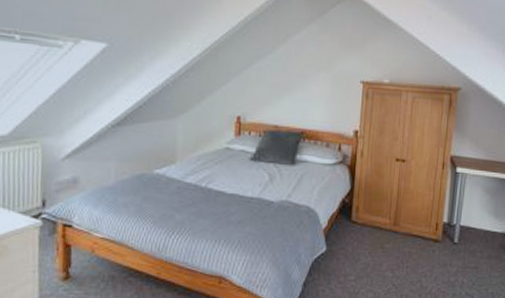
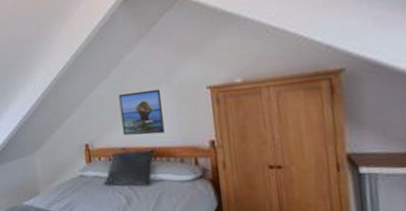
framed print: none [278,71,319,117] -> present [118,88,164,136]

